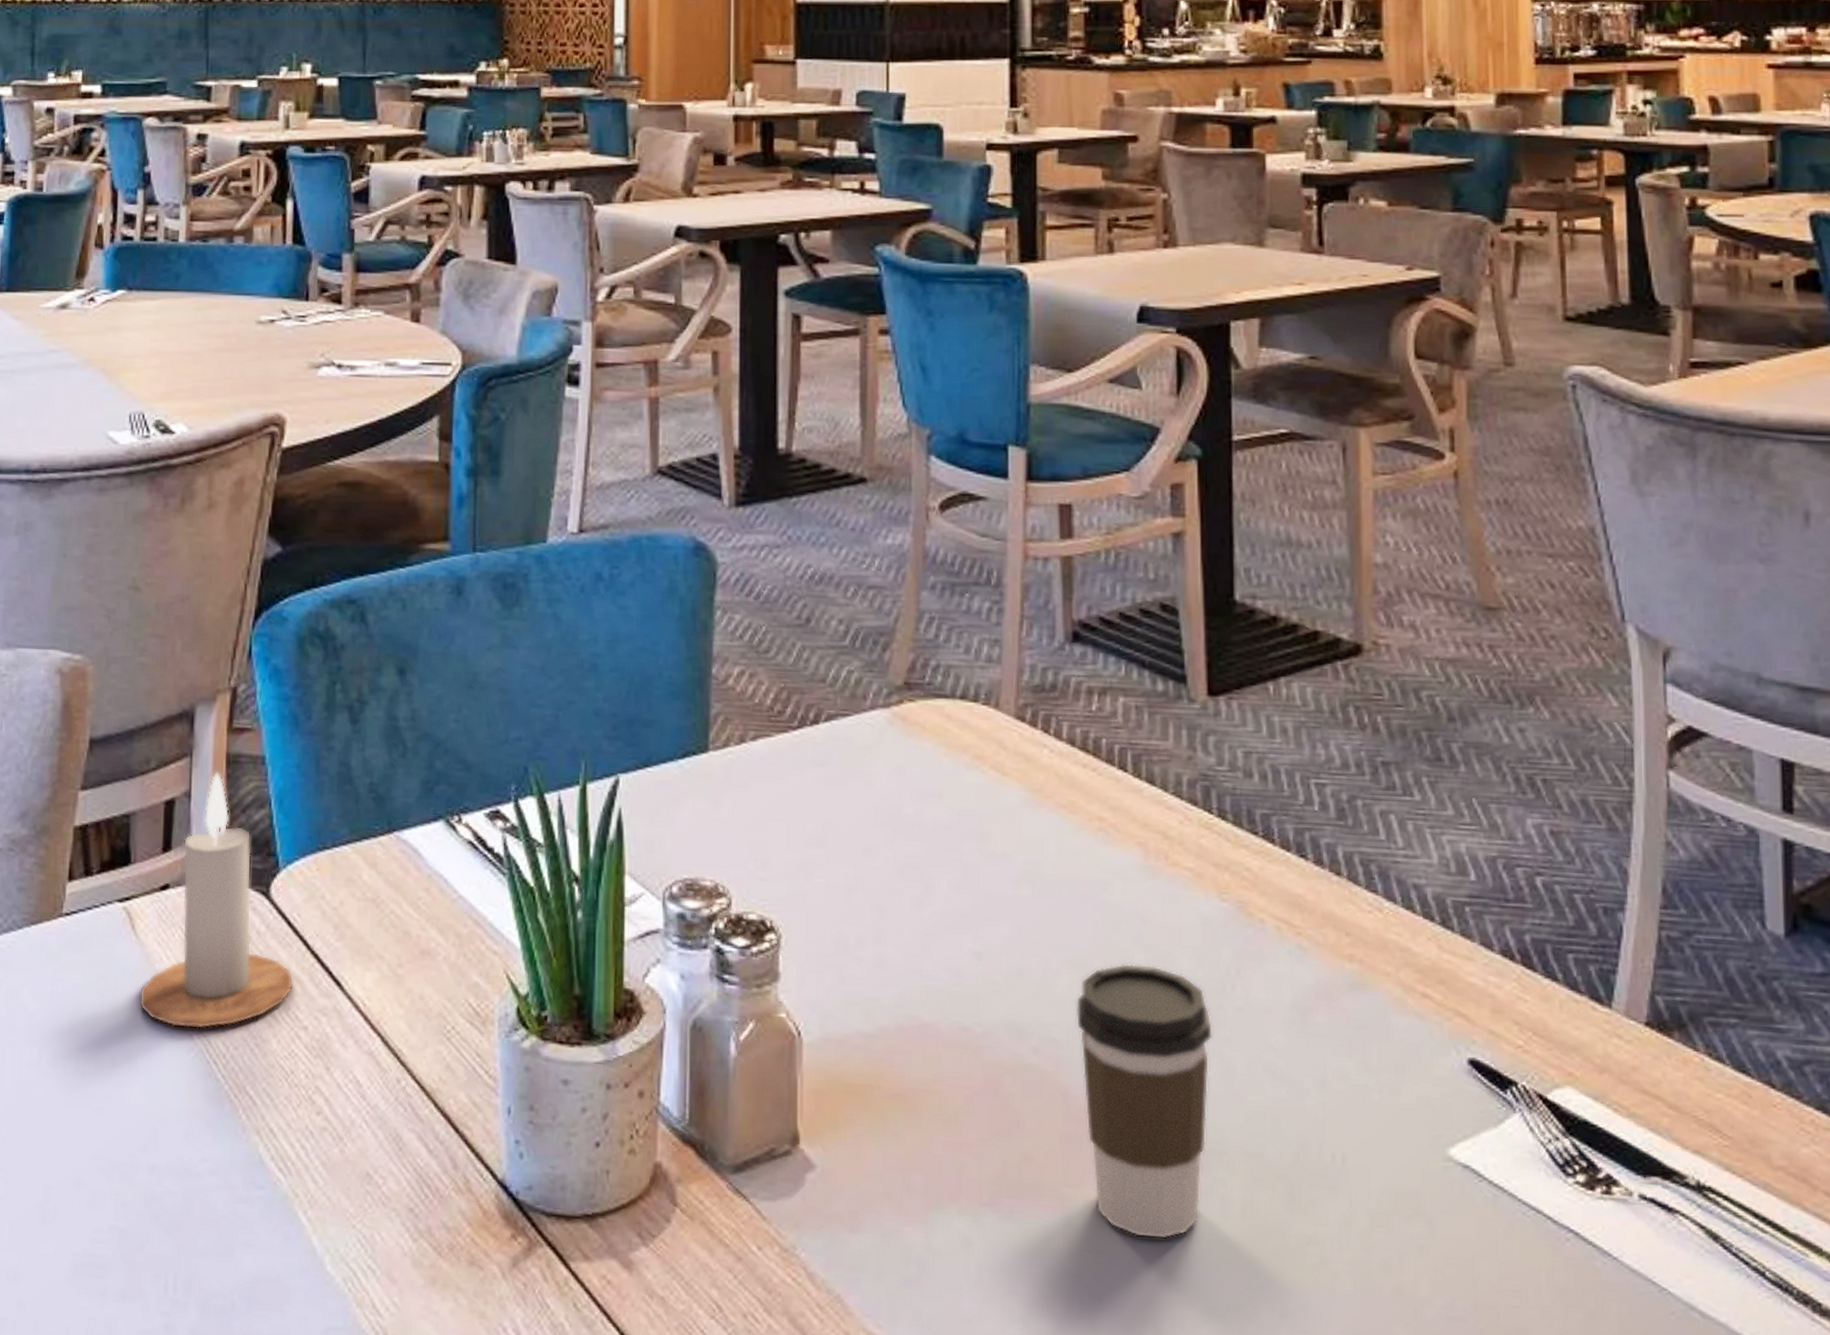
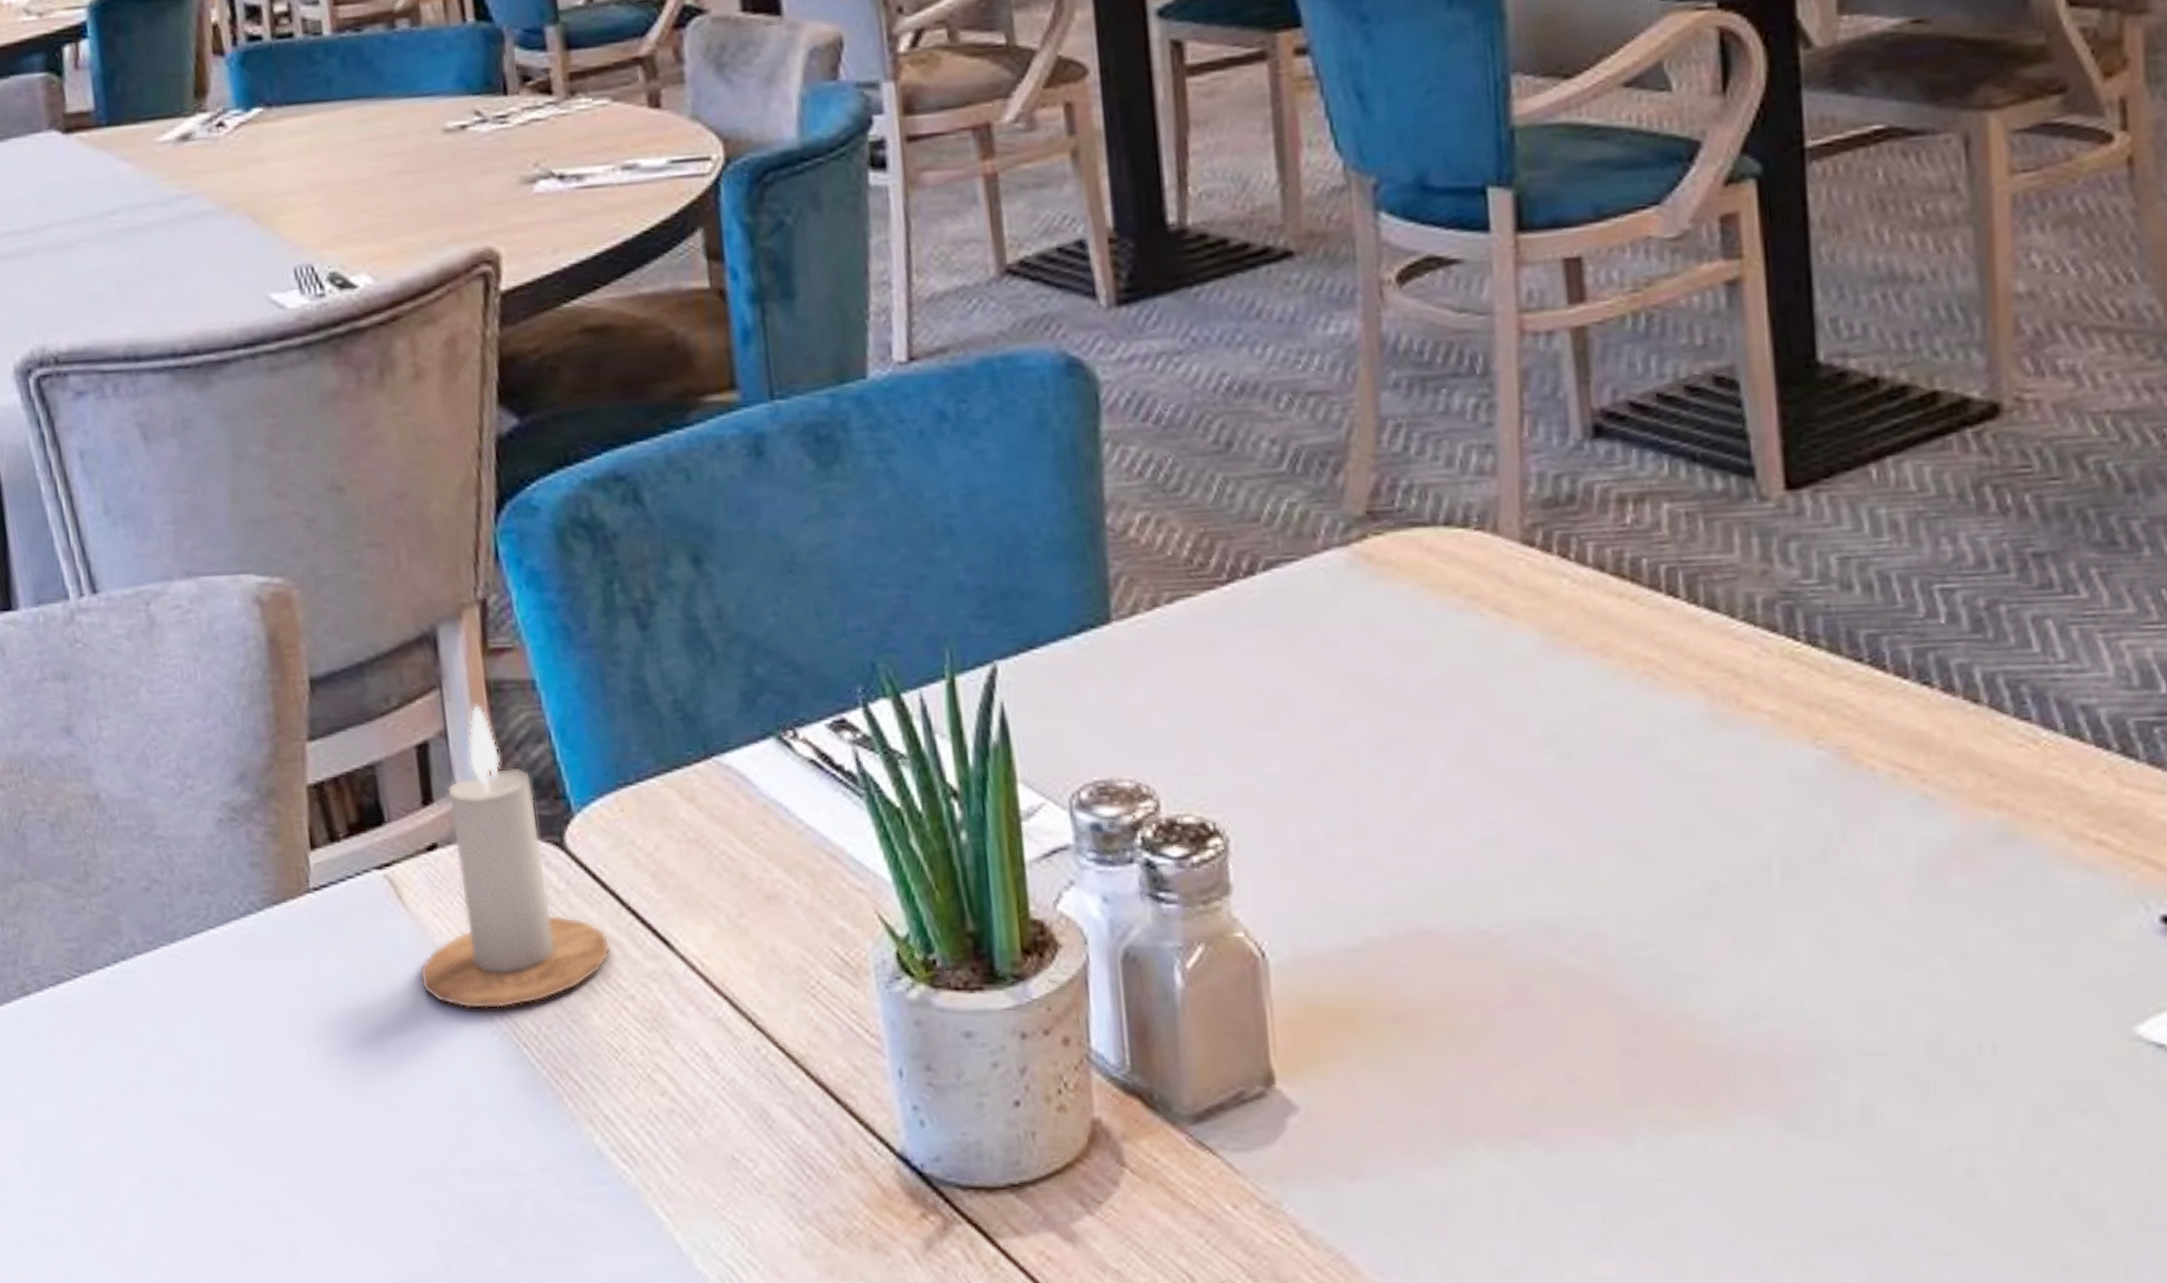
coffee cup: present [1075,964,1213,1240] -> none [1625,836,1813,1161]

